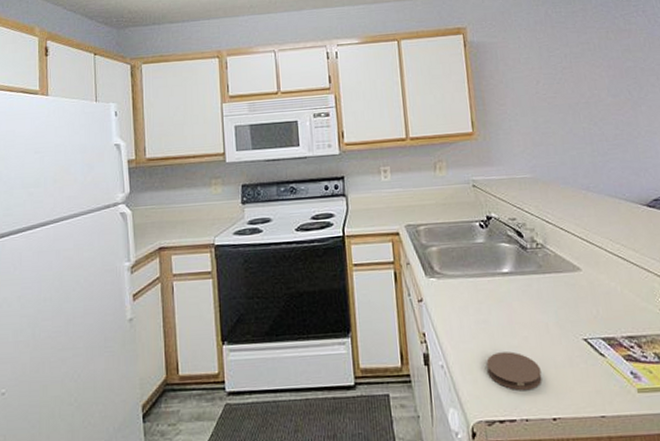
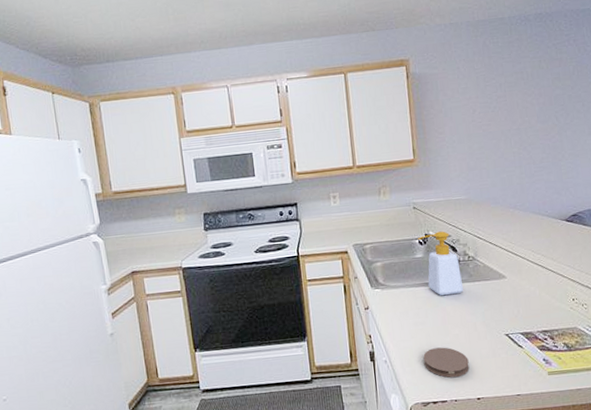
soap bottle: none [477,213,533,288] -> present [417,231,464,295]

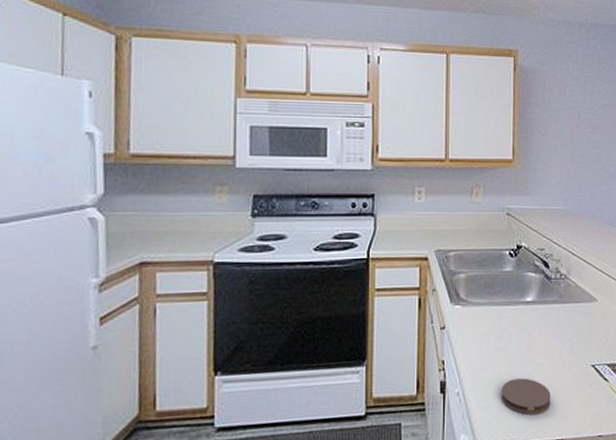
soap bottle: present [417,231,464,295] -> none [508,243,553,317]

